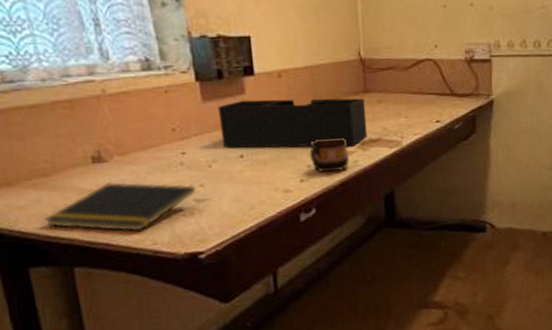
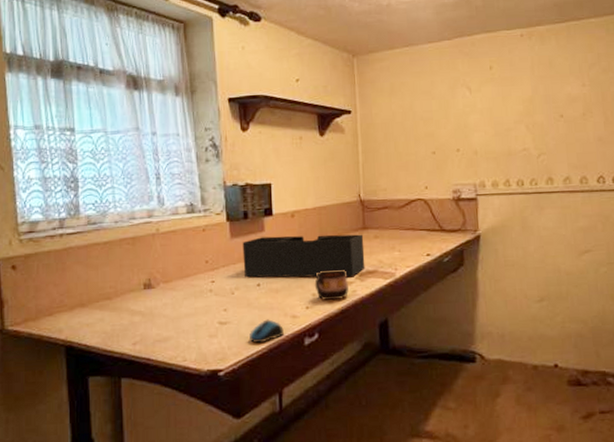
notepad: present [43,182,196,232] -> none [104,306,220,349]
computer mouse: none [233,194,275,221] -> present [248,319,284,343]

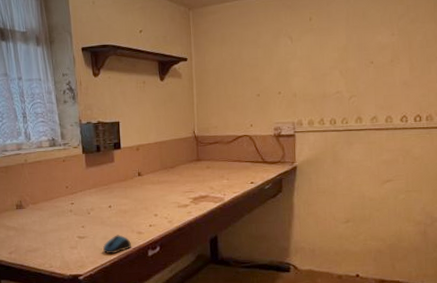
desk organizer: present [242,234,365,278] -> none [96,165,199,201]
cup: present [314,269,349,301] -> none [156,194,185,220]

